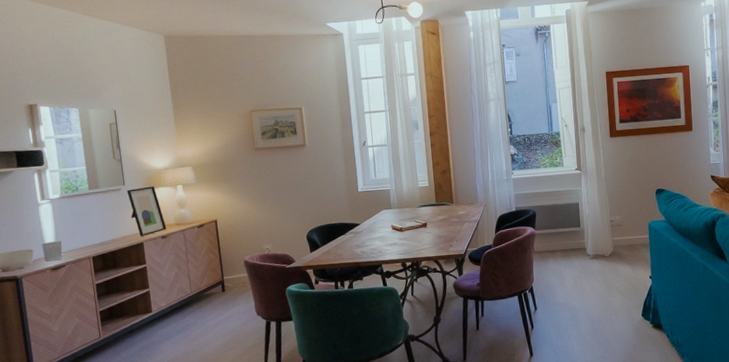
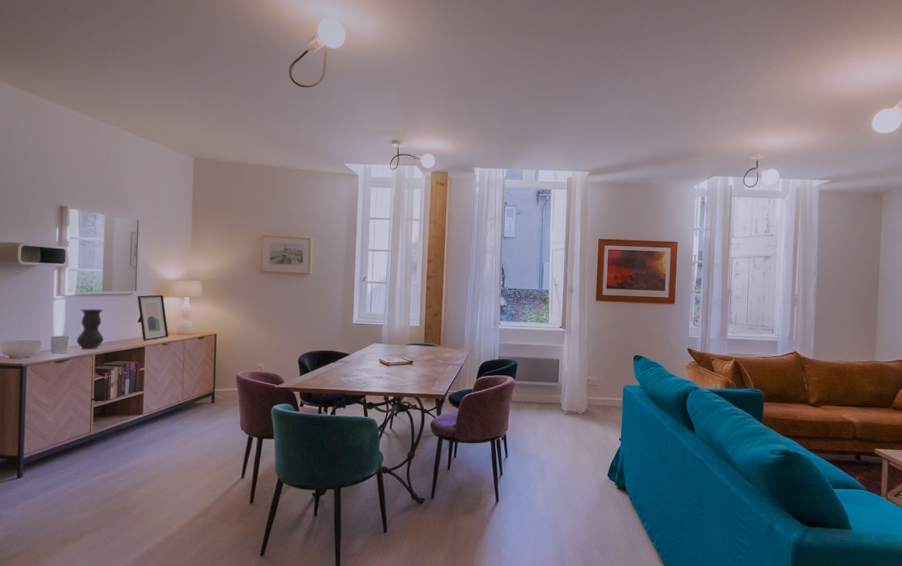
vase: none [68,208,99,253] -> present [77,308,104,350]
books: none [93,258,145,306] -> present [89,360,141,402]

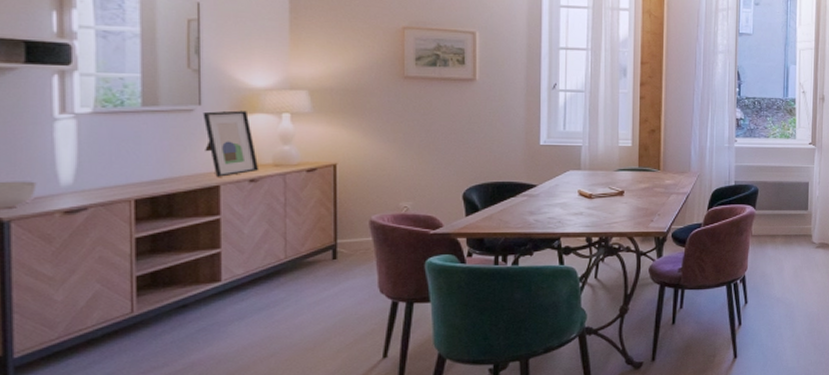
candle holder: present [50,335,70,354] -> none [52,173,87,201]
vase: present [77,308,104,350] -> none [100,132,149,193]
books: present [89,360,141,402] -> none [127,206,214,268]

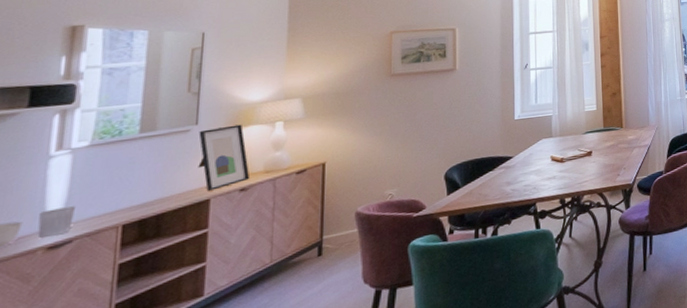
candle holder: none [52,173,87,201] -> present [37,206,77,238]

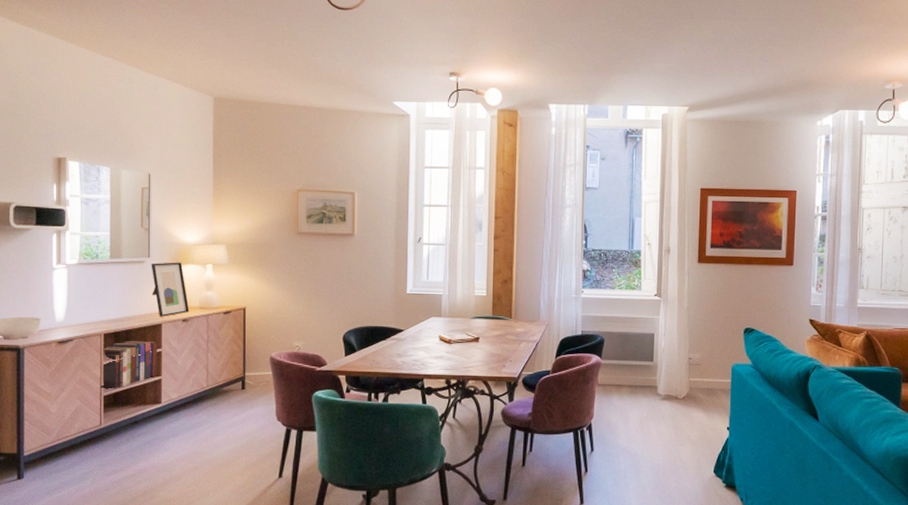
candle holder: present [37,206,77,238] -> none [51,312,73,333]
books: none [107,220,202,297] -> present [98,340,157,389]

